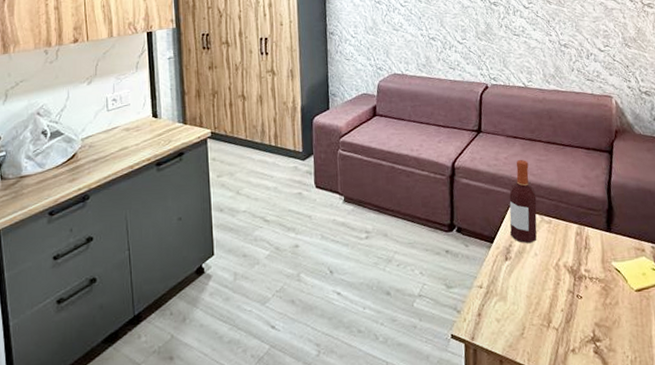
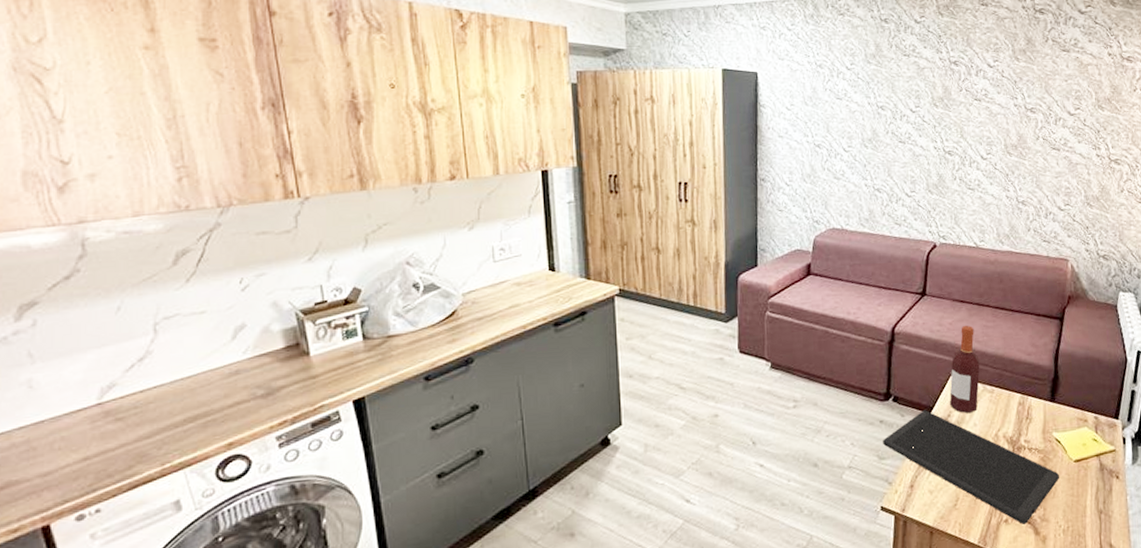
cutting board: none [449,240,623,354] -> present [883,410,1060,524]

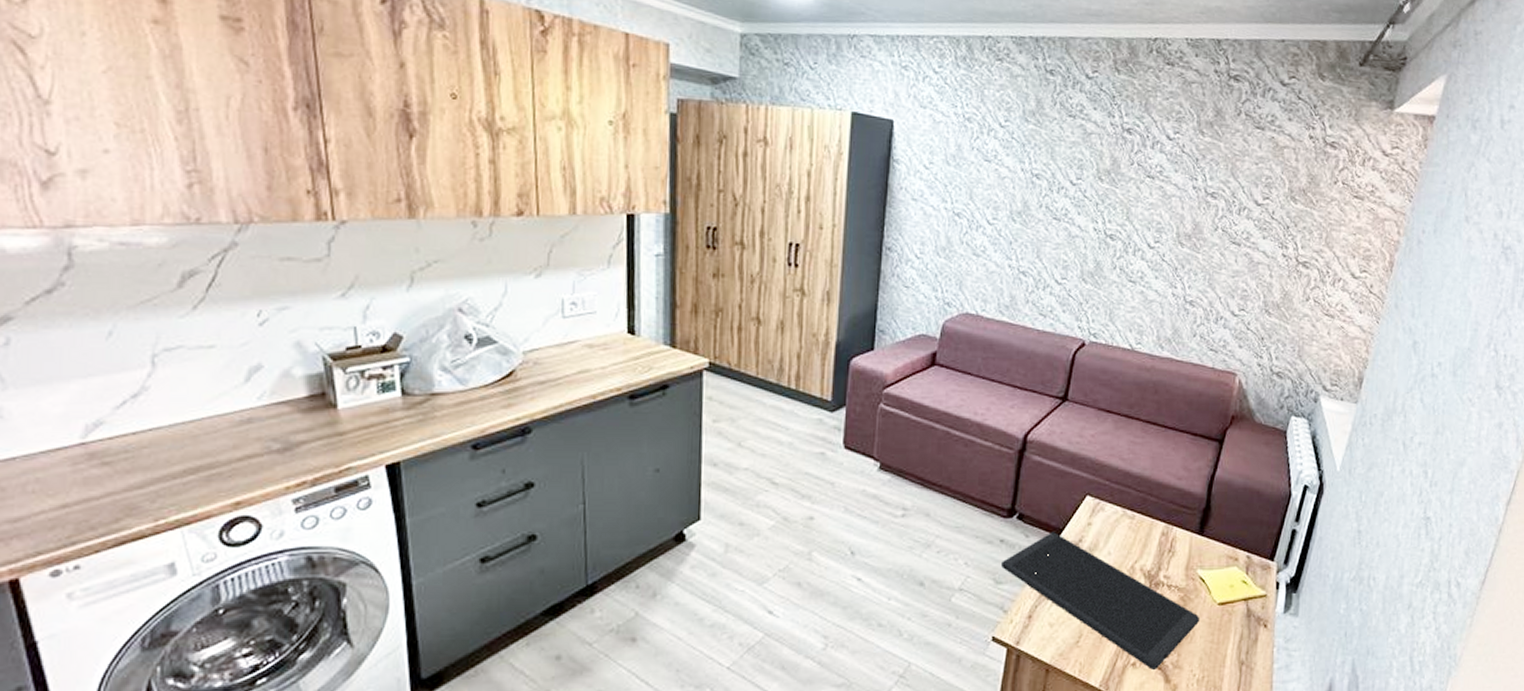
bottle: present [950,326,980,414] -> none [1083,440,1122,540]

